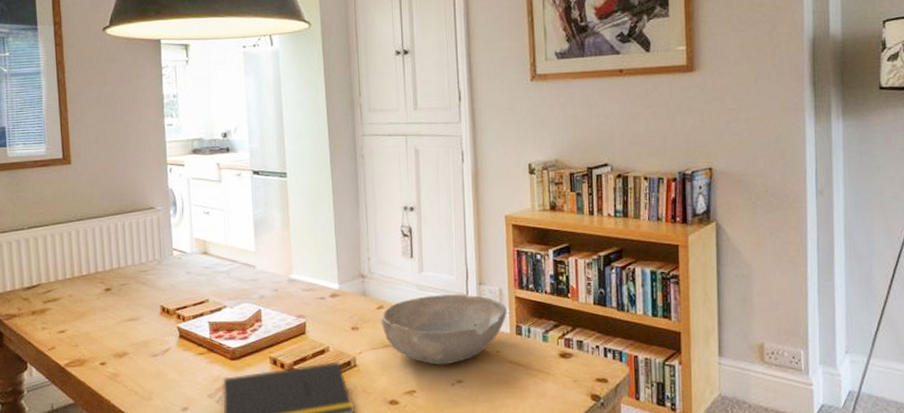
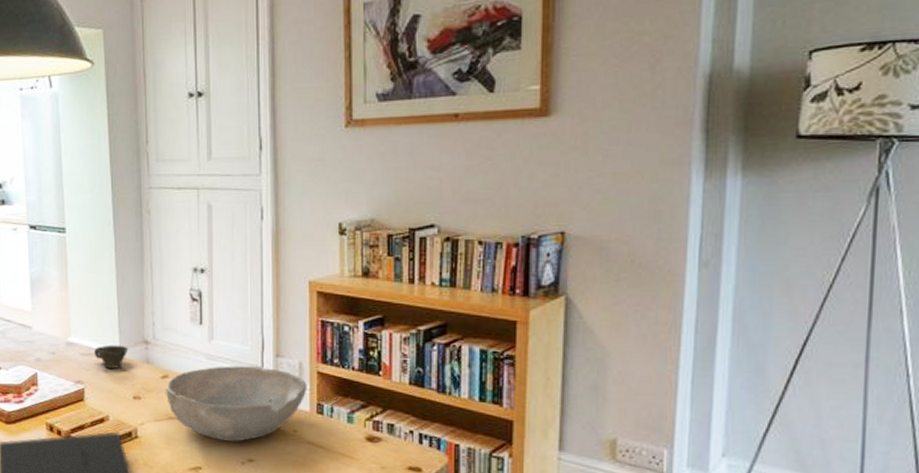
cup: none [315,279,347,302] -> present [94,344,129,369]

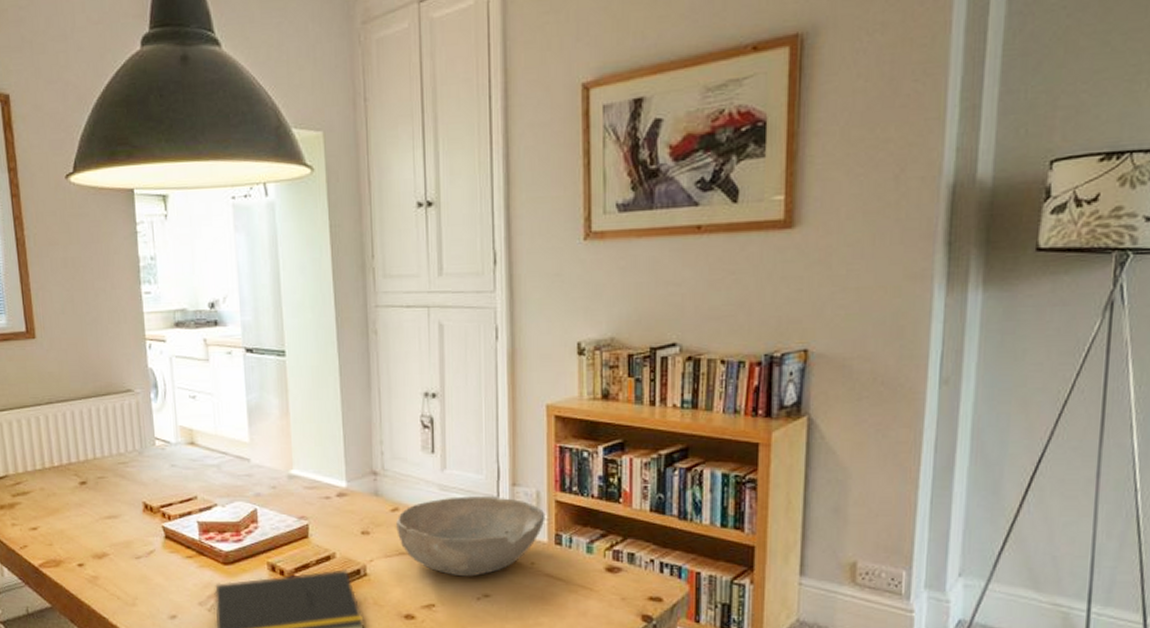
cup: present [94,344,129,369] -> none [319,476,356,502]

